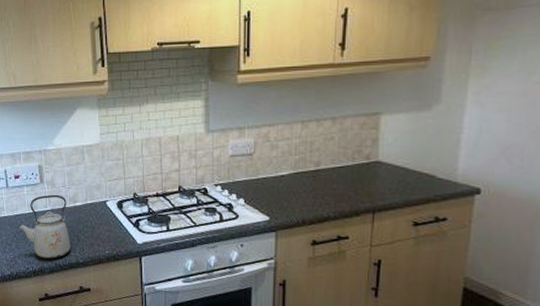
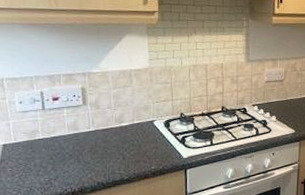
kettle: present [17,194,70,259] -> none [54,116,115,178]

